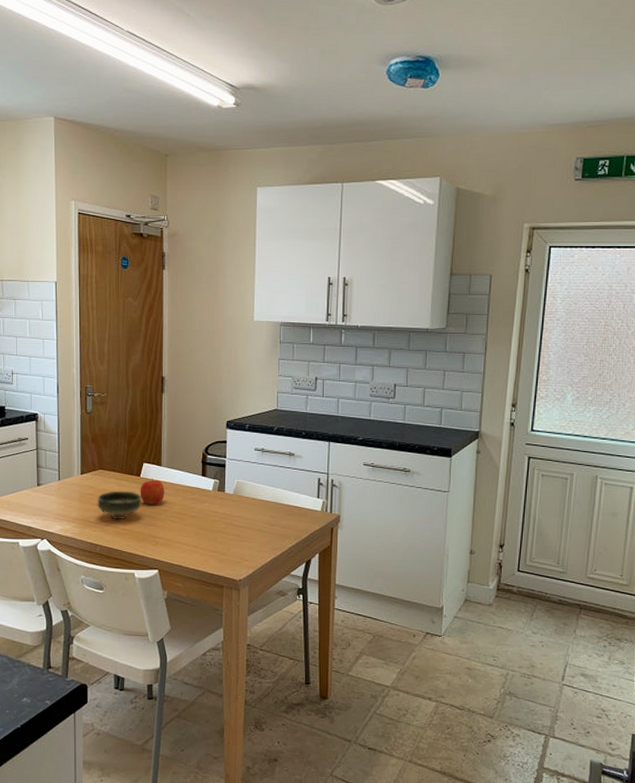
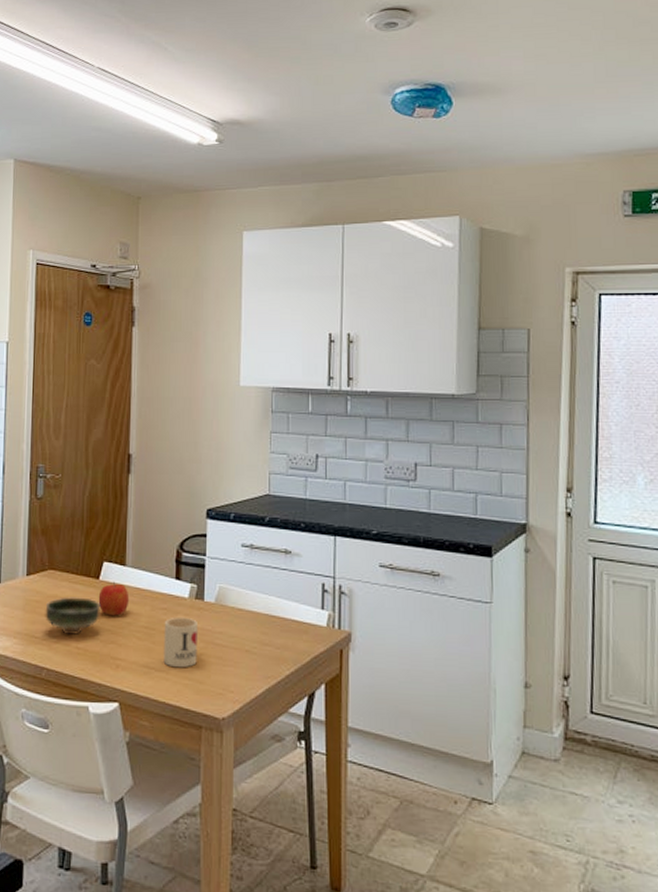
mug: none [193,505,221,544] -> present [163,617,199,668]

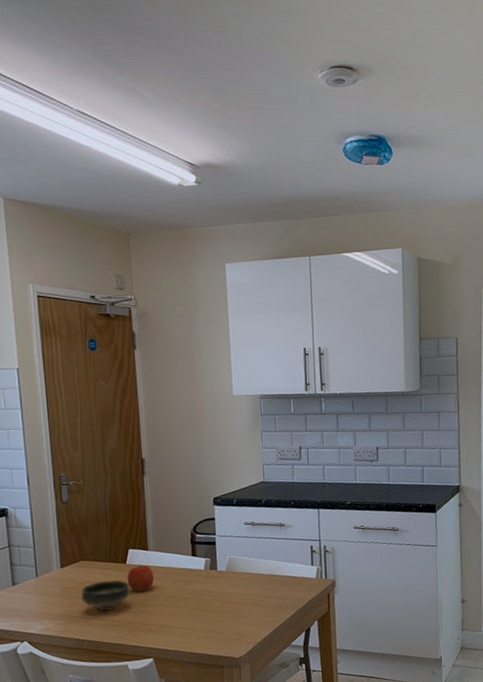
mug: present [163,617,199,668] -> none [185,585,215,625]

